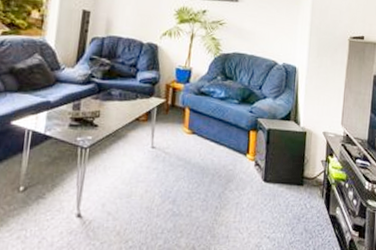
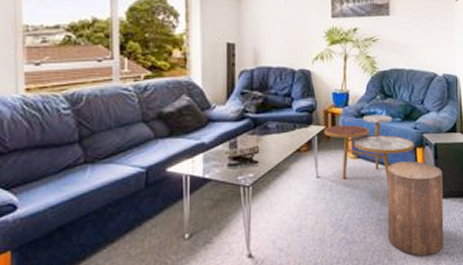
side table: none [163,94,249,161] -> present [324,115,415,183]
stool: none [213,142,273,237] -> present [387,161,444,256]

